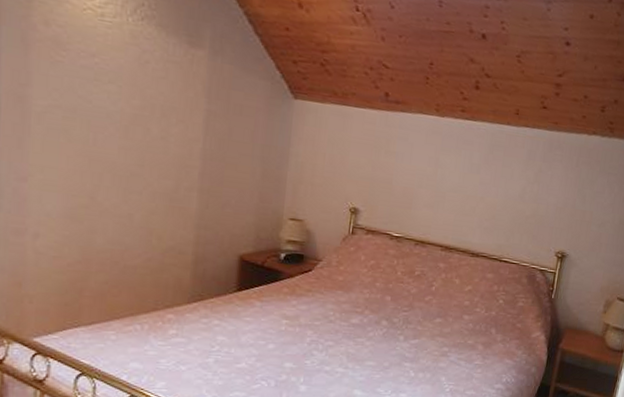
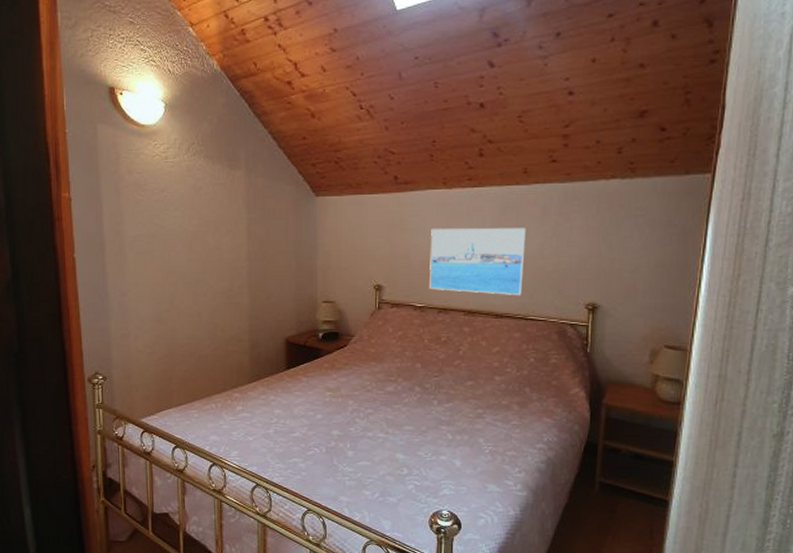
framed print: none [408,156,512,237] -> present [428,228,526,296]

